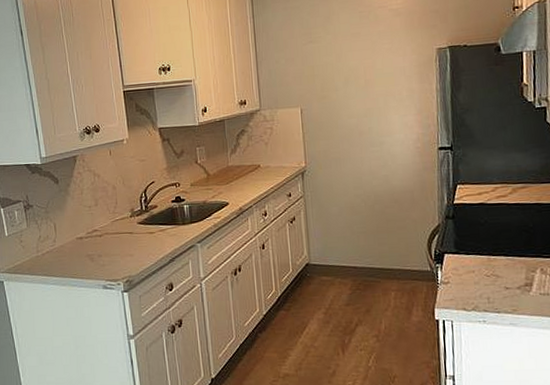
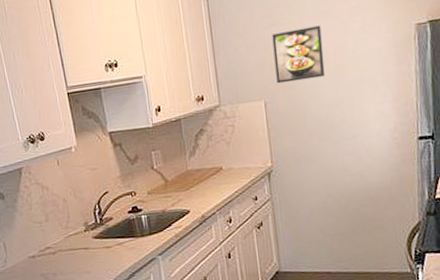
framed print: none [309,45,356,94] -> present [272,25,326,84]

